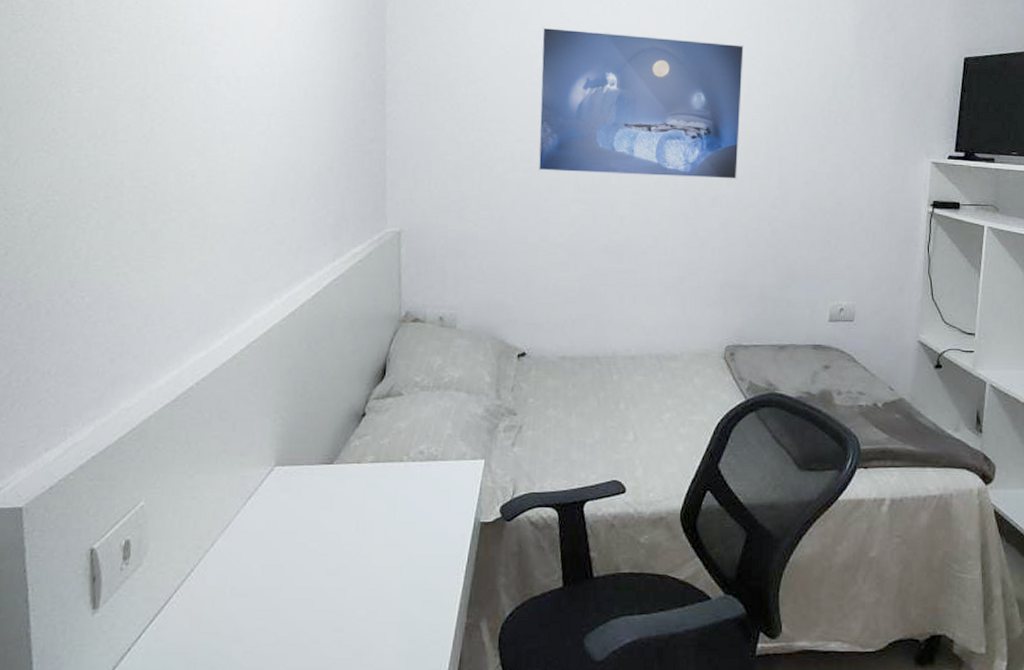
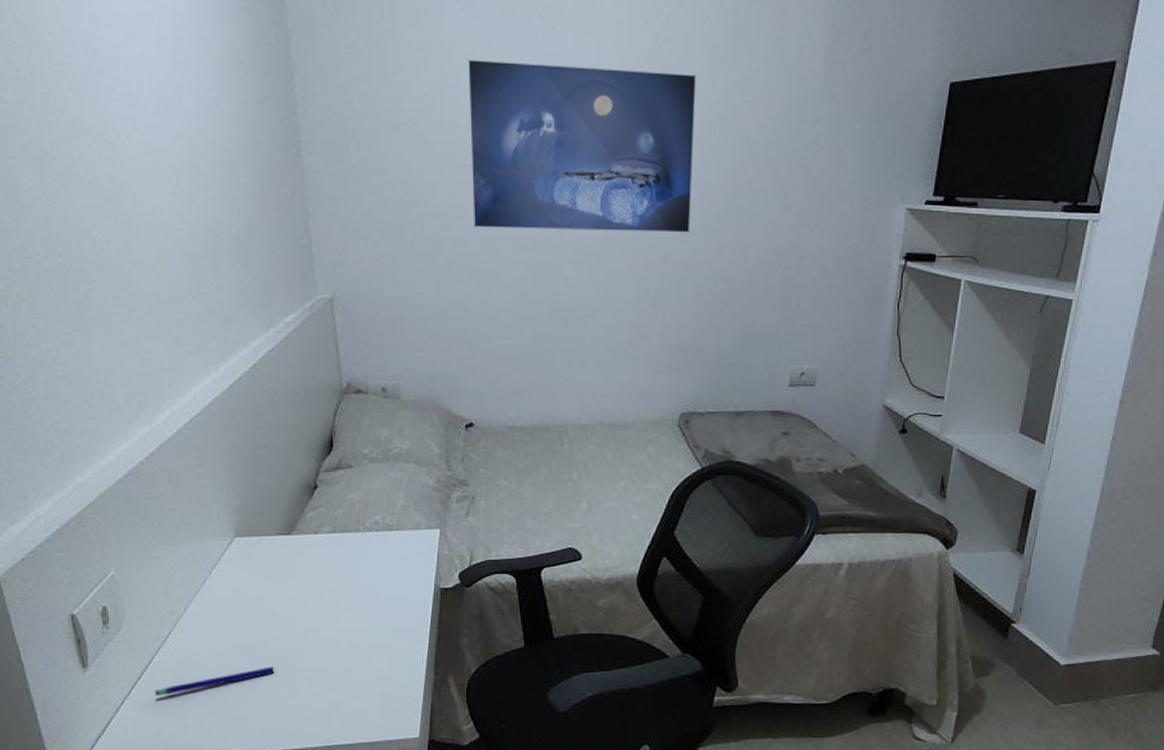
pen: none [166,608,298,641] -> present [155,667,275,696]

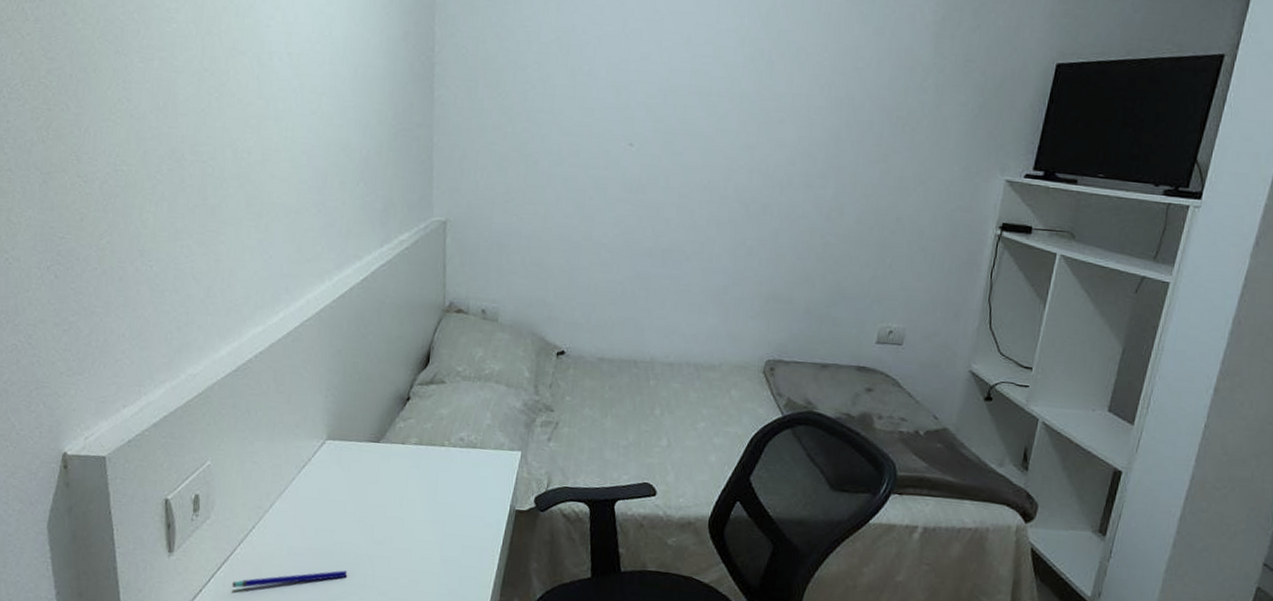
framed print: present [467,59,696,233] -> none [584,11,810,187]

